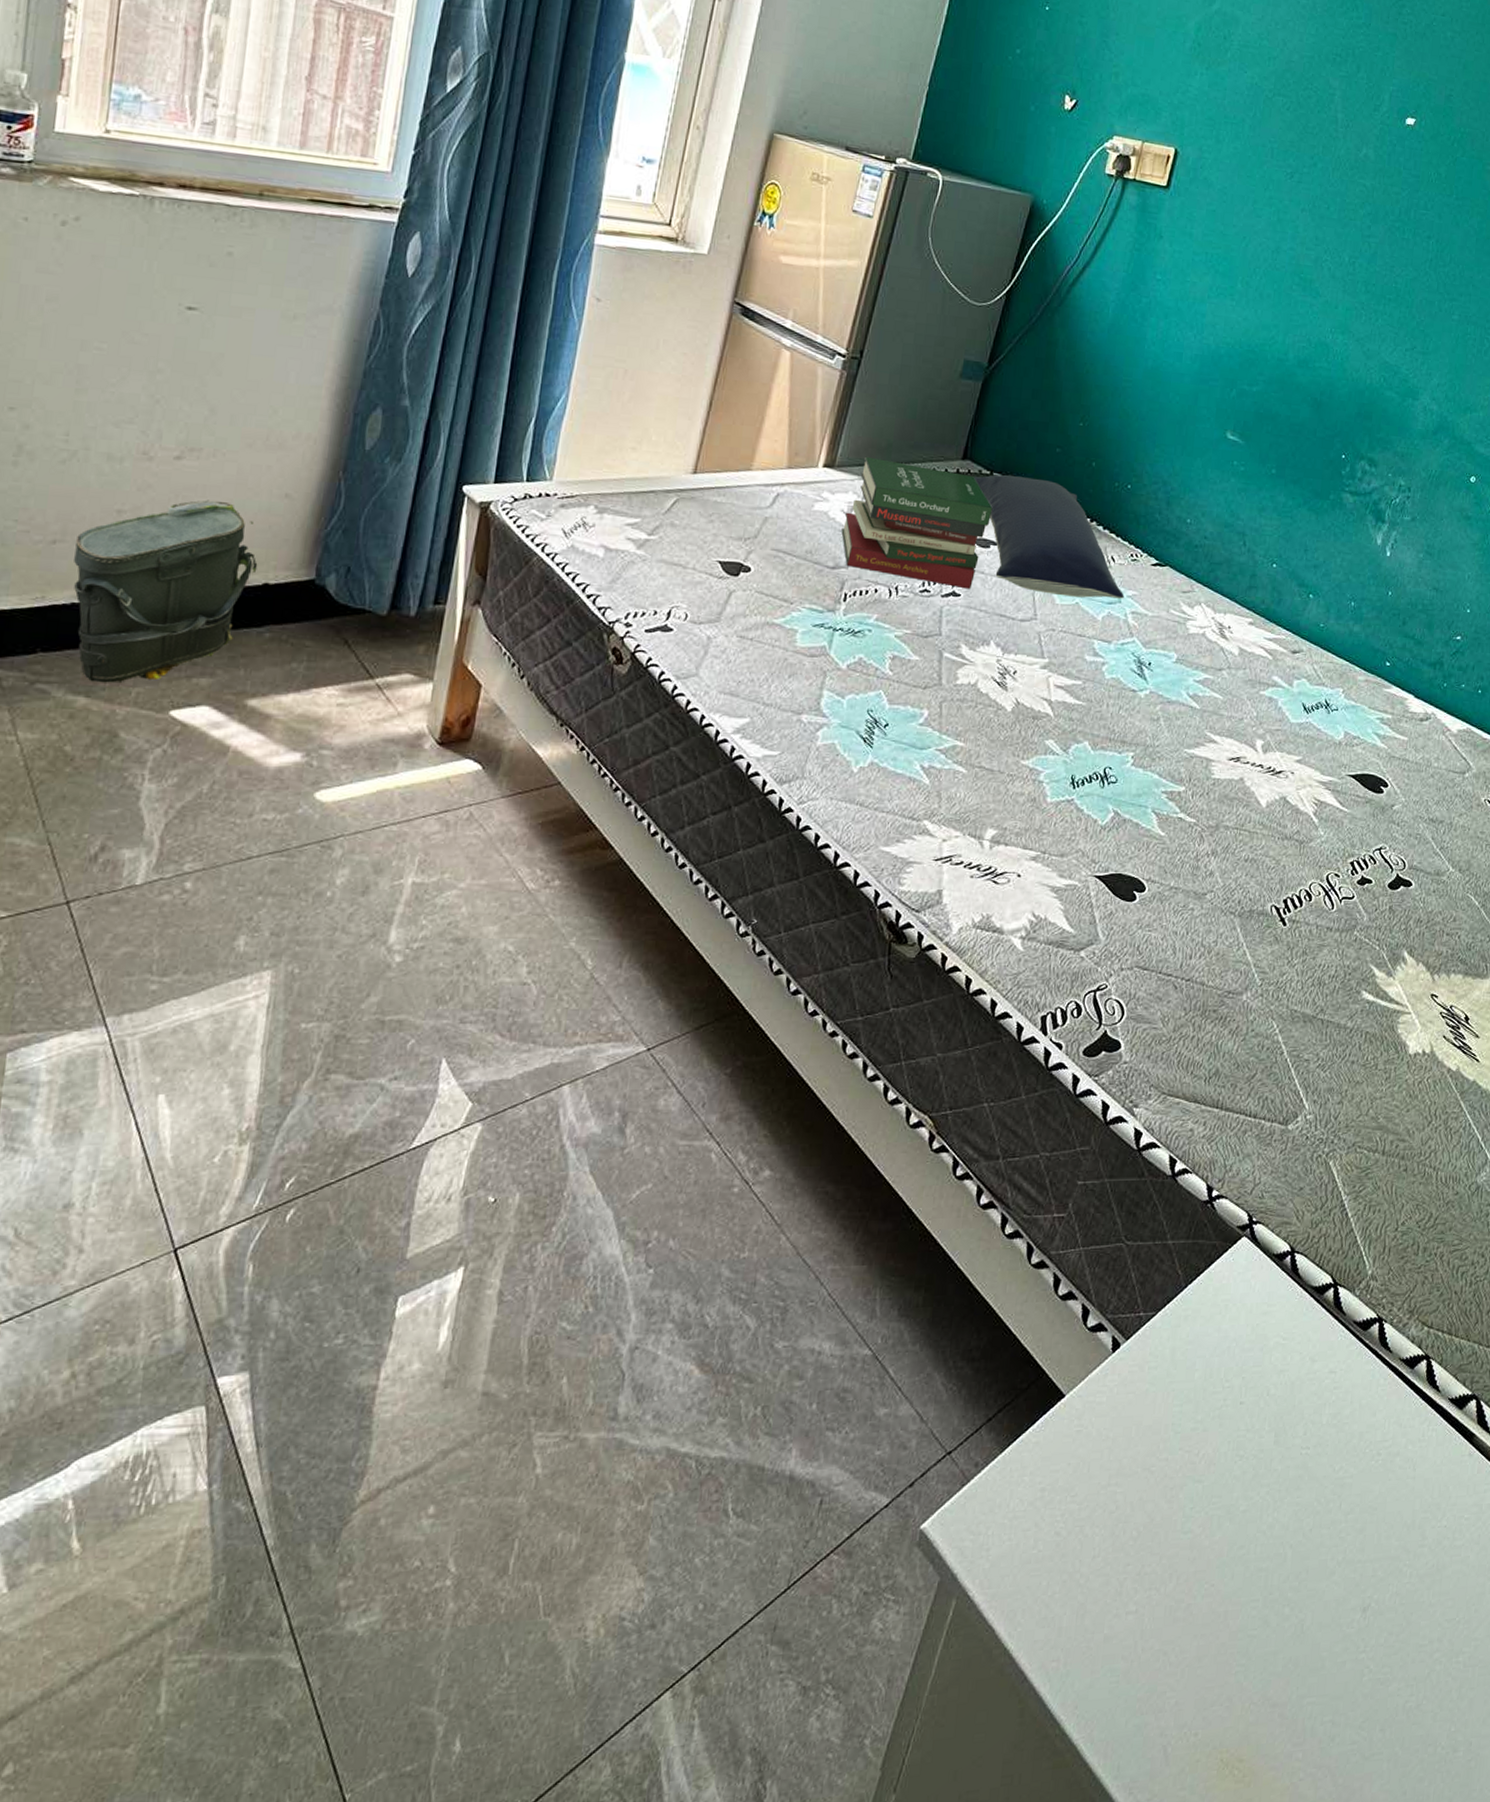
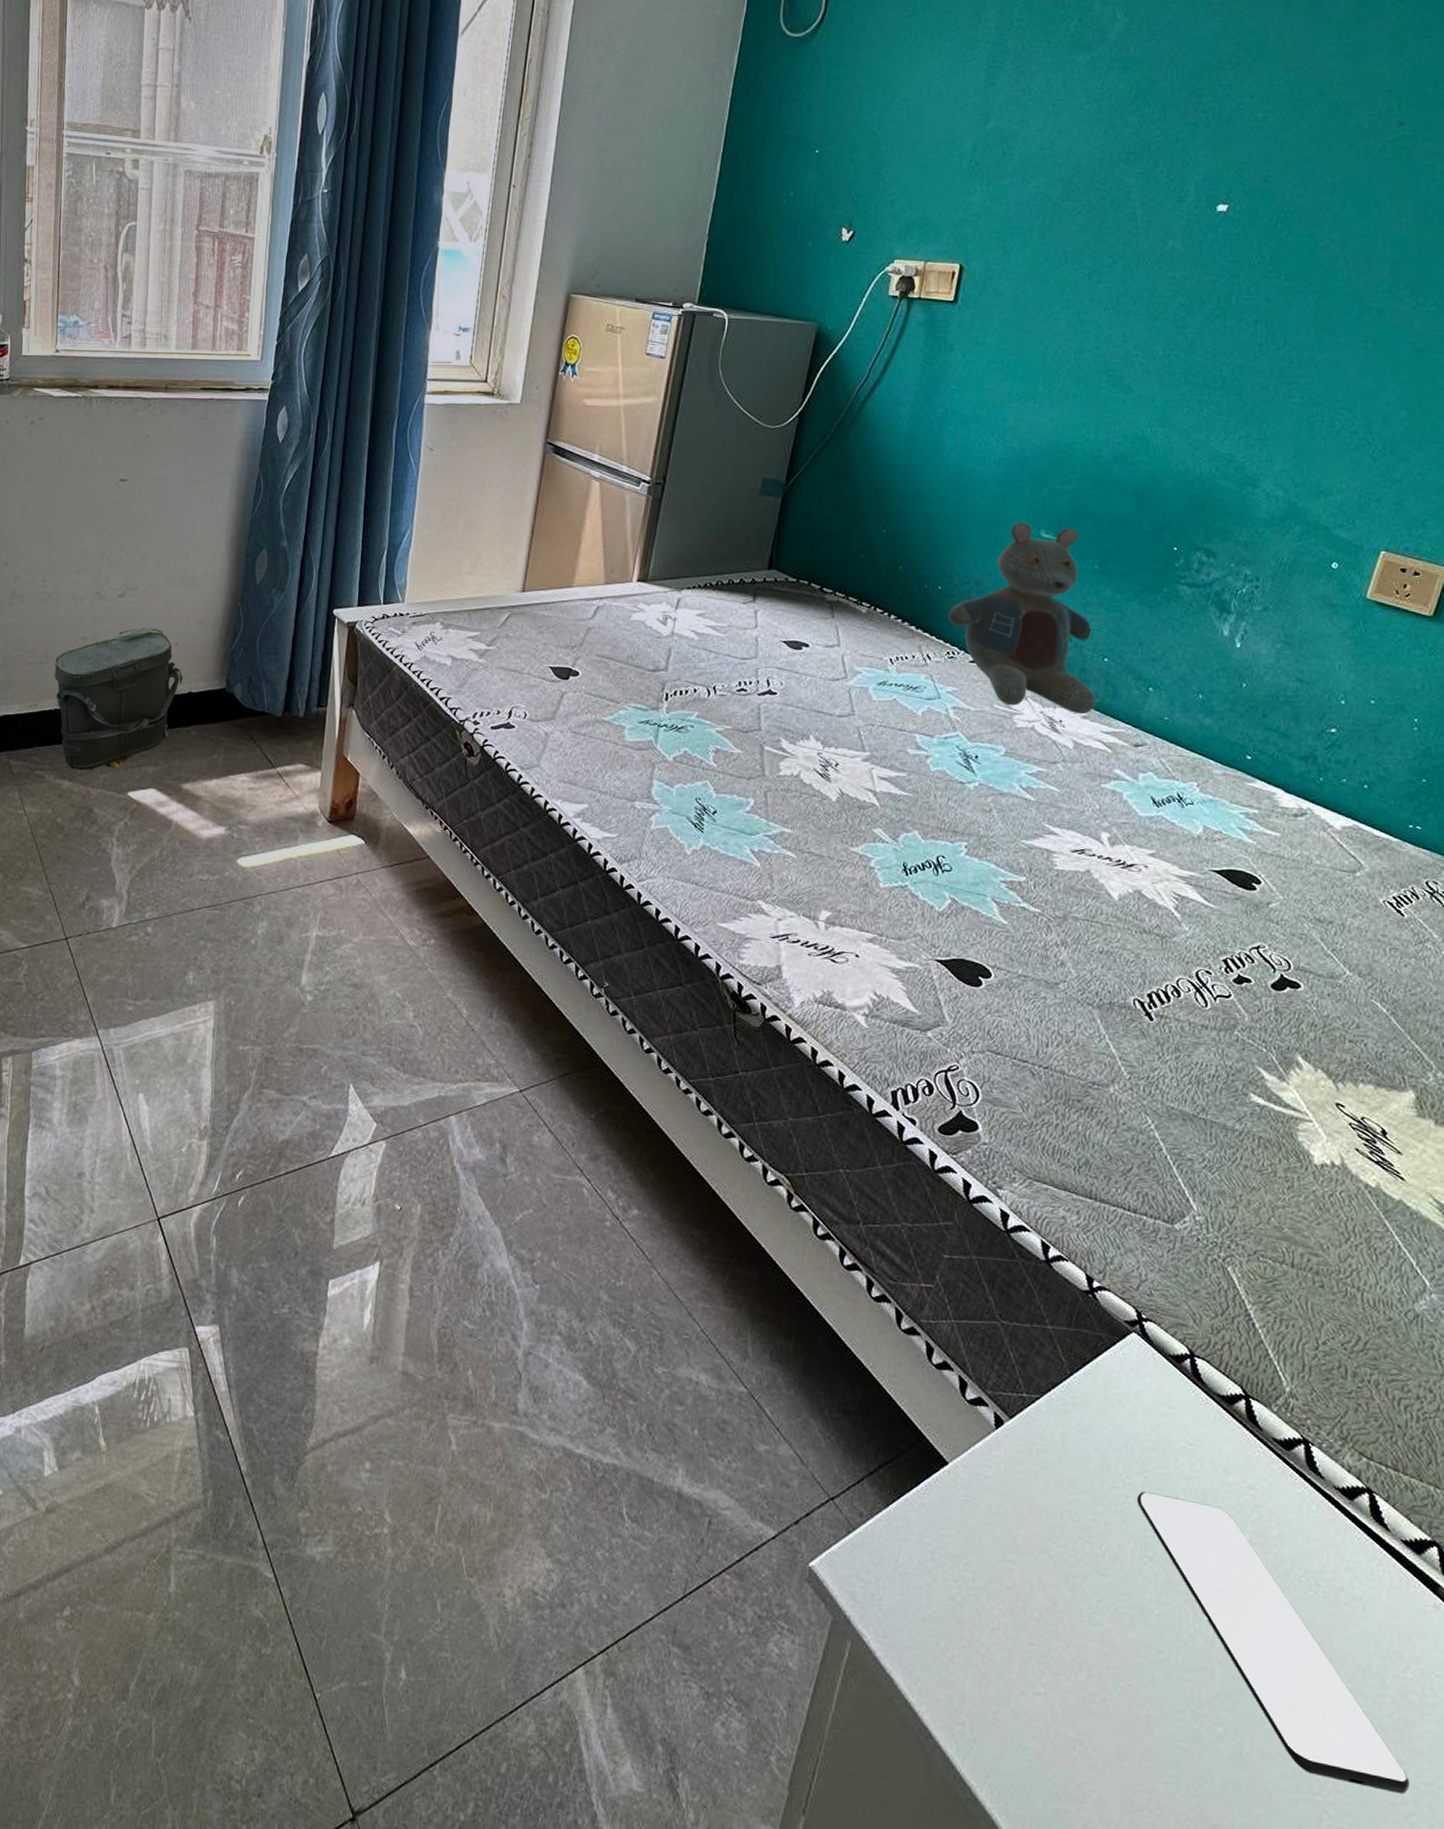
books: present [841,456,993,590] -> none [658,570,802,688]
pillow: present [974,474,1124,599] -> none [781,581,944,695]
stuffed animal: none [1134,422,1266,621] -> present [947,522,1097,715]
phone: none [1233,1392,1436,1635] -> present [1136,1492,1410,1795]

